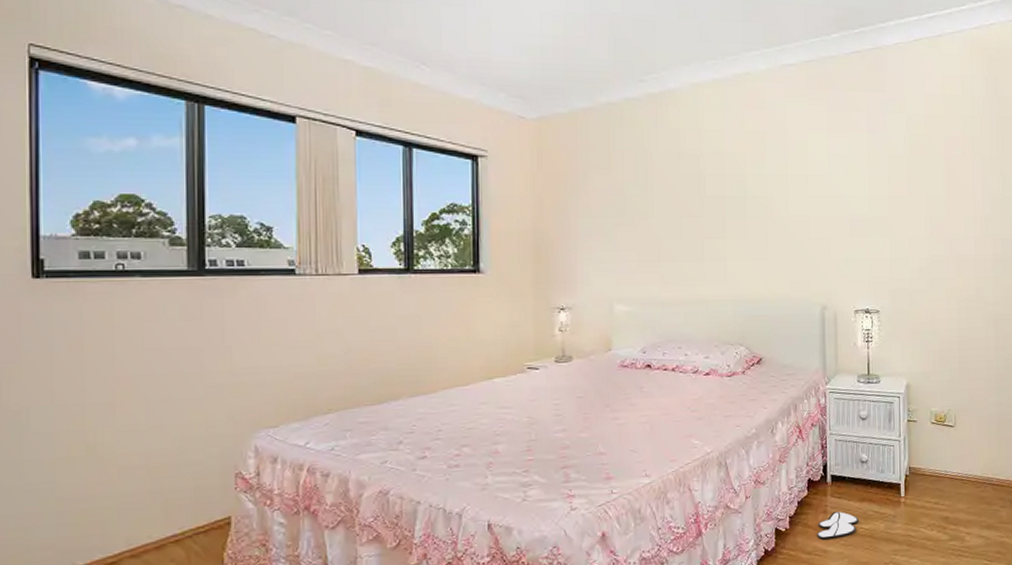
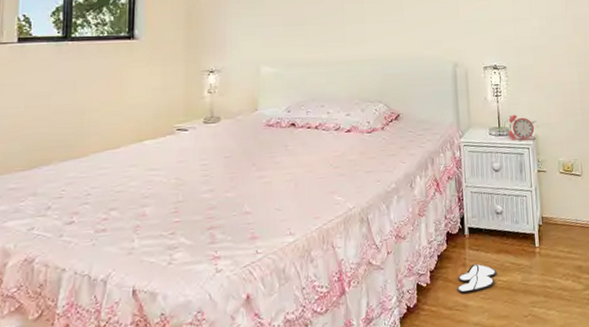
alarm clock: none [873,361,910,388] -> present [503,114,537,140]

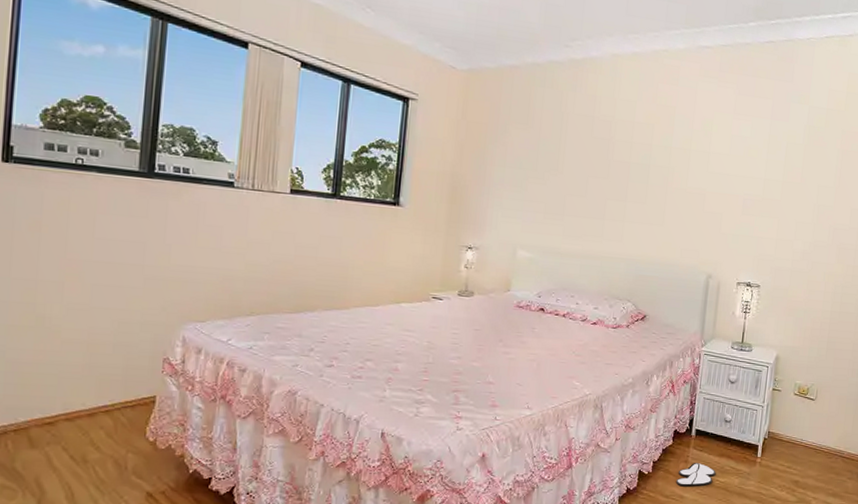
alarm clock: present [503,114,537,140] -> none [746,332,781,360]

